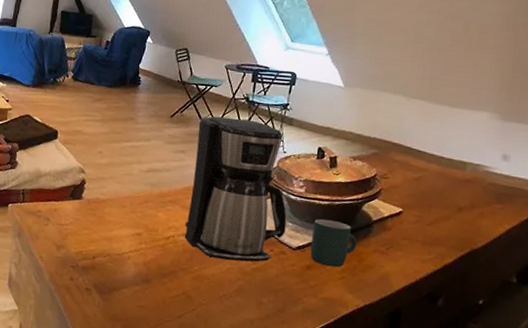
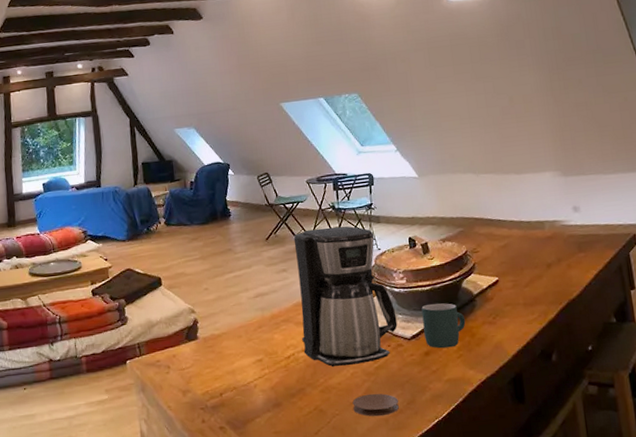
coaster: none [221,292,268,317] -> present [352,393,399,417]

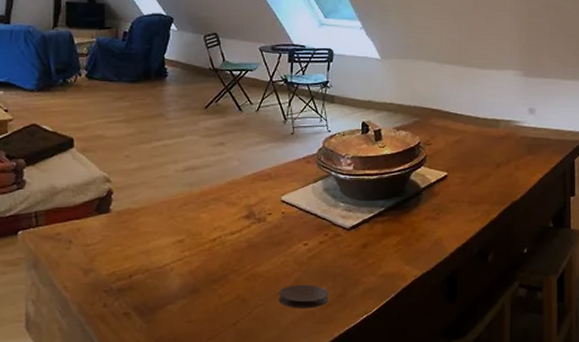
coffee maker: present [293,226,398,368] -> none [232,102,338,254]
mug: present [421,303,466,349] -> none [365,194,409,242]

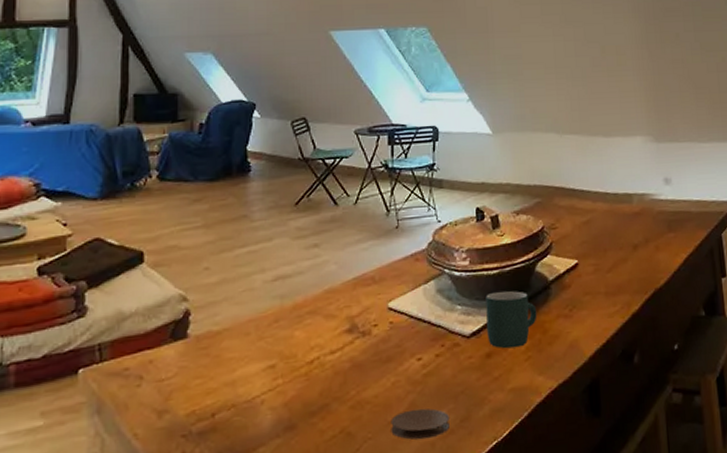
mug: none [365,194,409,242] -> present [485,291,537,349]

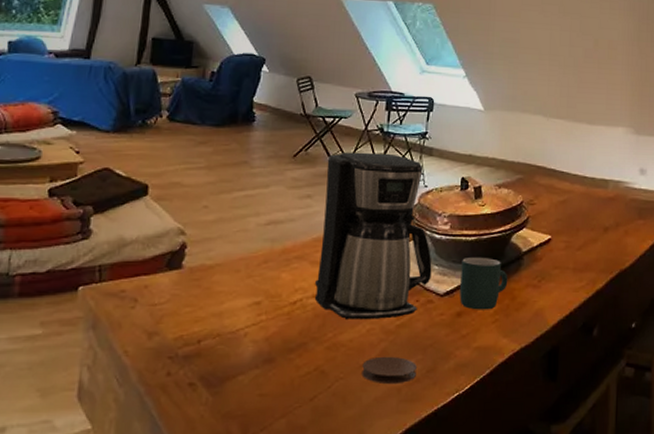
coffee maker: none [331,190,455,375] -> present [314,152,432,320]

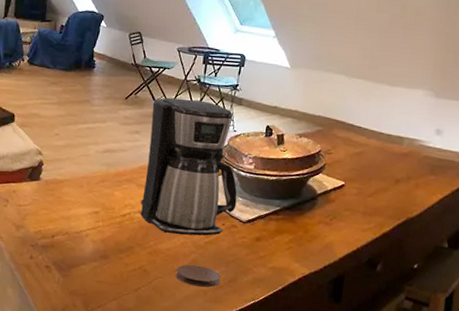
mug: present [460,258,508,310] -> none [259,194,303,239]

